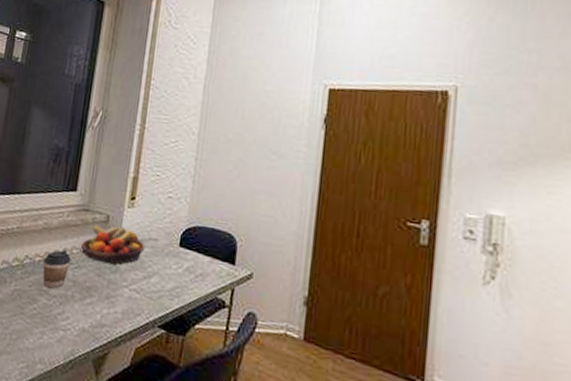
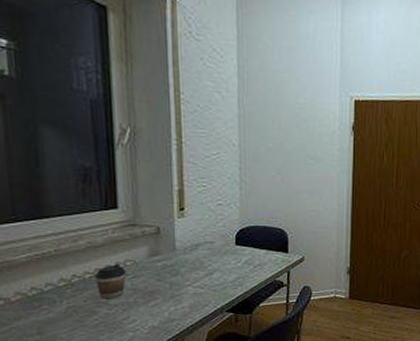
fruit bowl: present [81,225,145,264] -> none [135,235,202,269]

